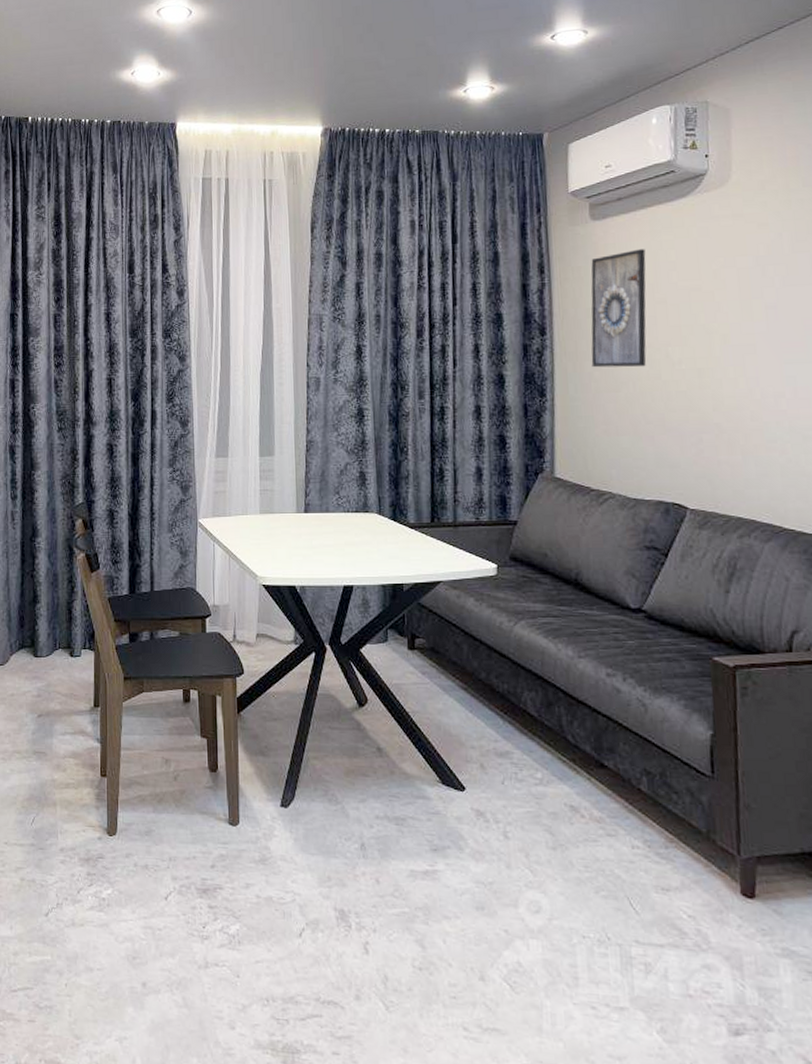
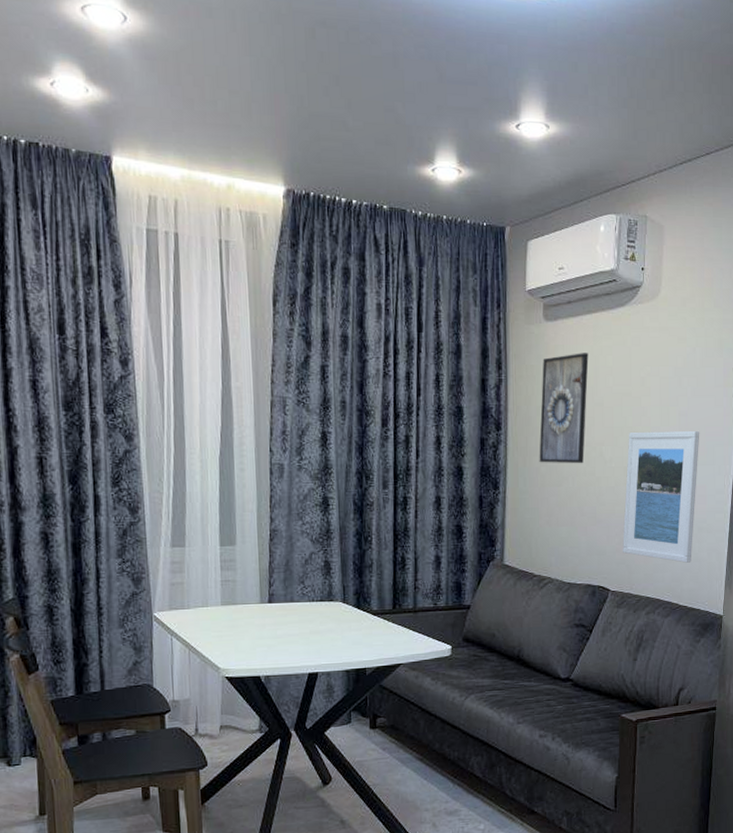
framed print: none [700,324,797,478] -> present [623,430,700,563]

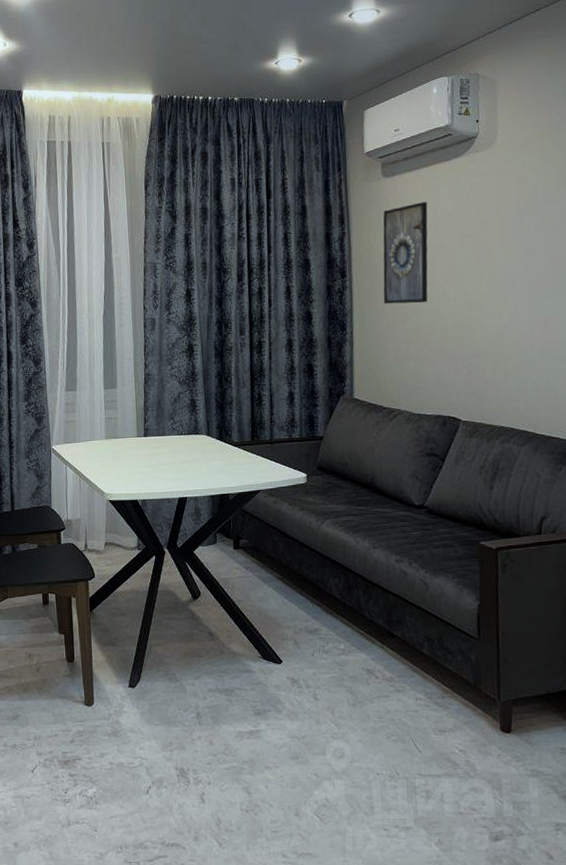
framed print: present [623,430,700,563] -> none [471,264,548,392]

